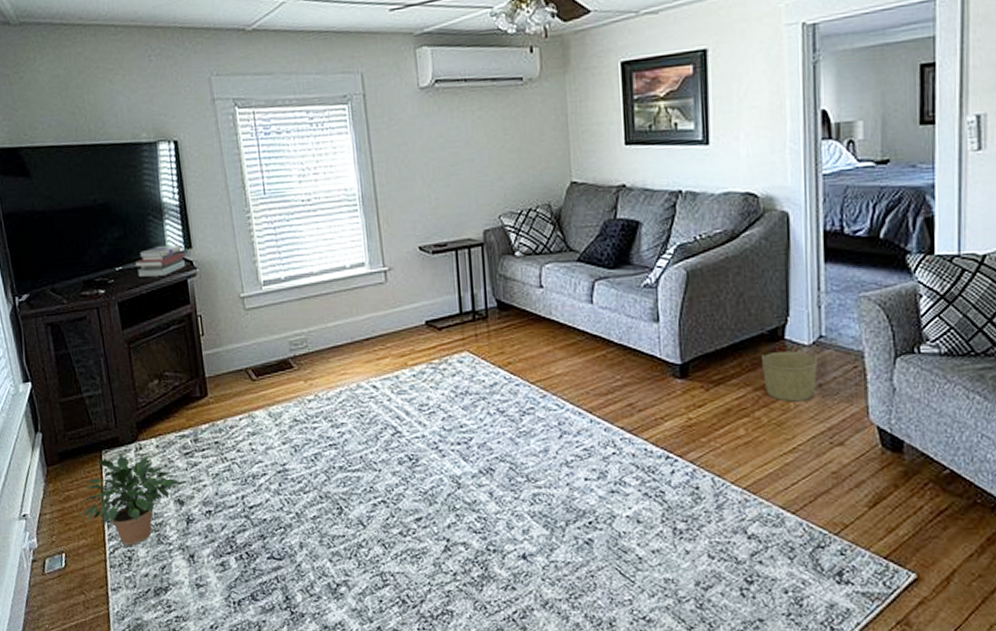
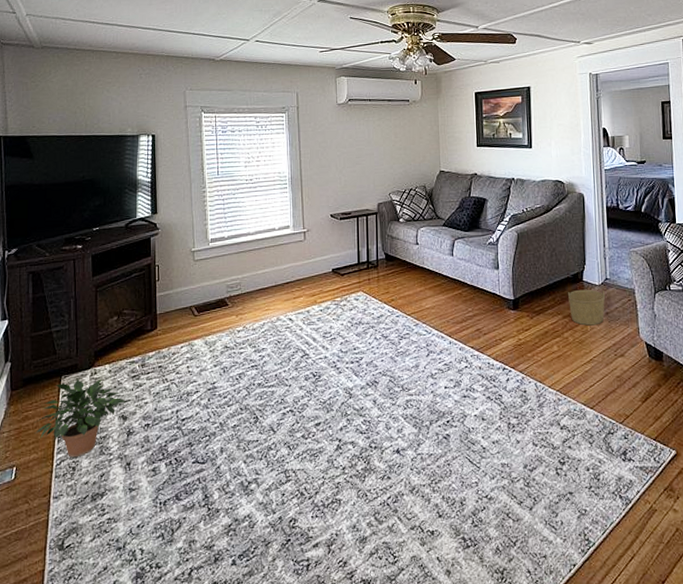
books: present [135,245,186,278] -> none [110,211,151,236]

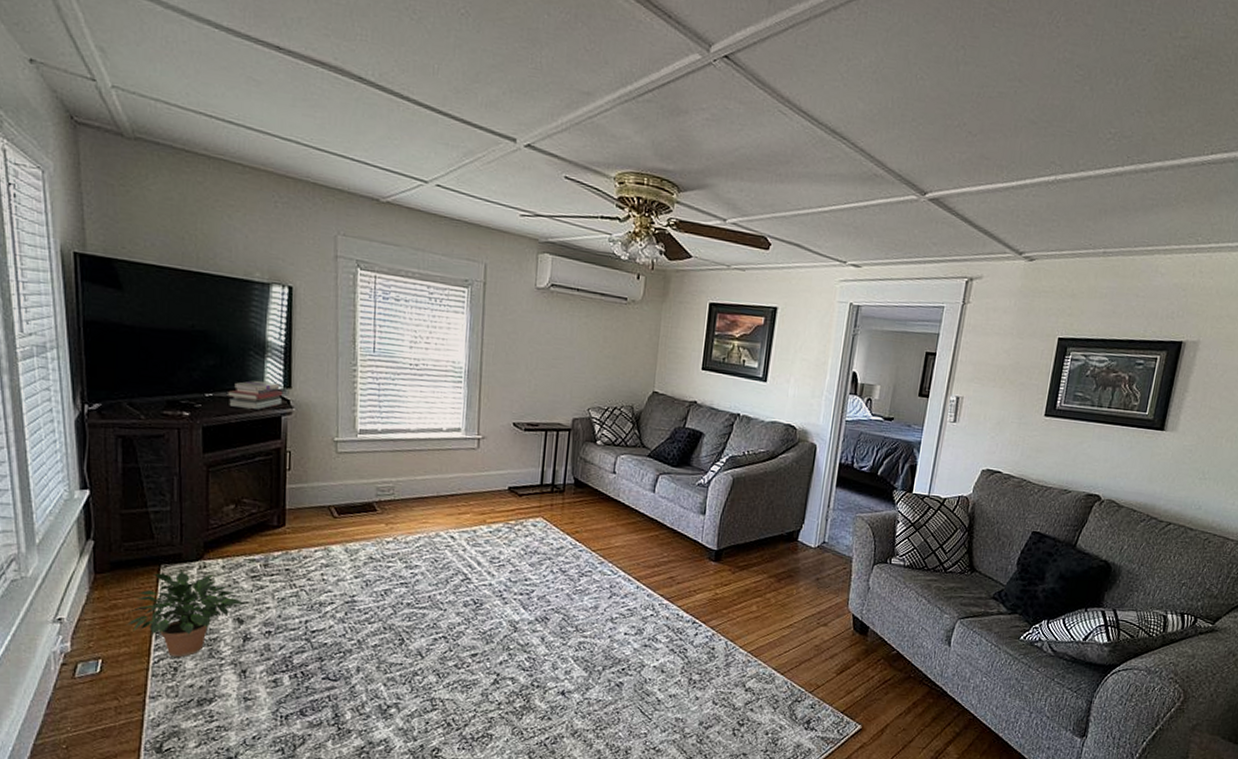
books: none [110,211,151,236] -> present [228,380,283,410]
basket: present [567,289,606,326] -> none [777,549,820,590]

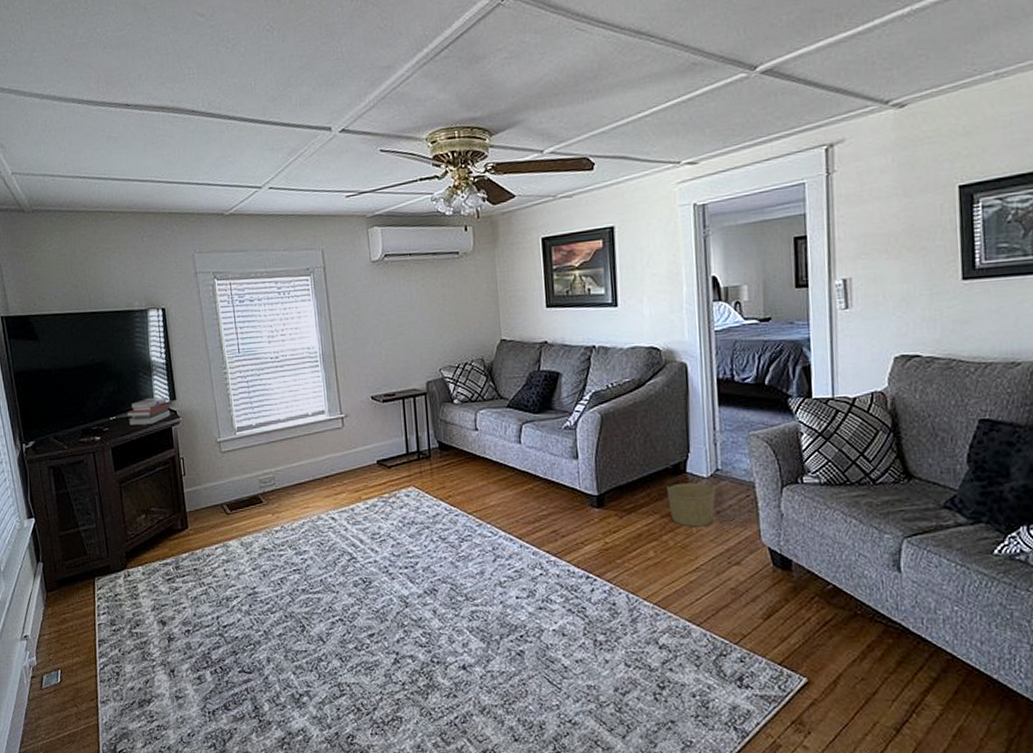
potted plant: present [125,570,243,658] -> none [73,580,164,662]
basket: none [777,549,820,590] -> present [666,482,716,527]

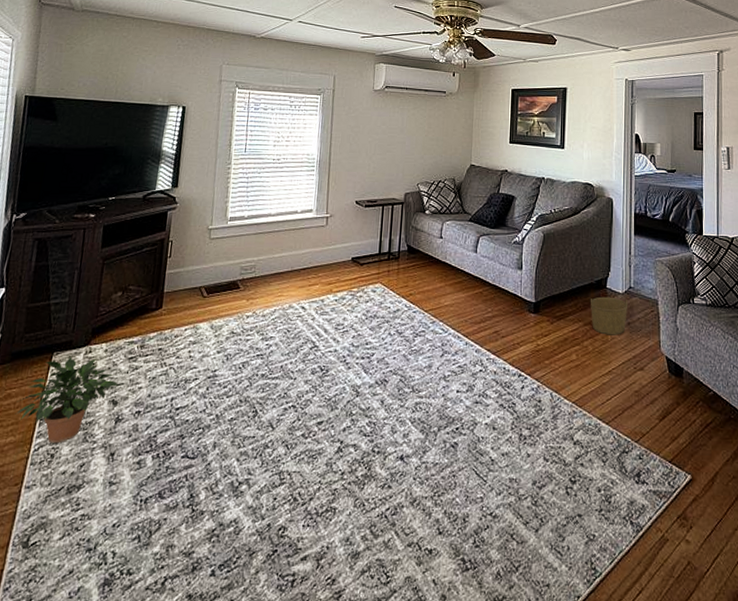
potted plant: none [73,580,164,662] -> present [15,356,119,444]
books: present [127,397,171,426] -> none [127,183,171,208]

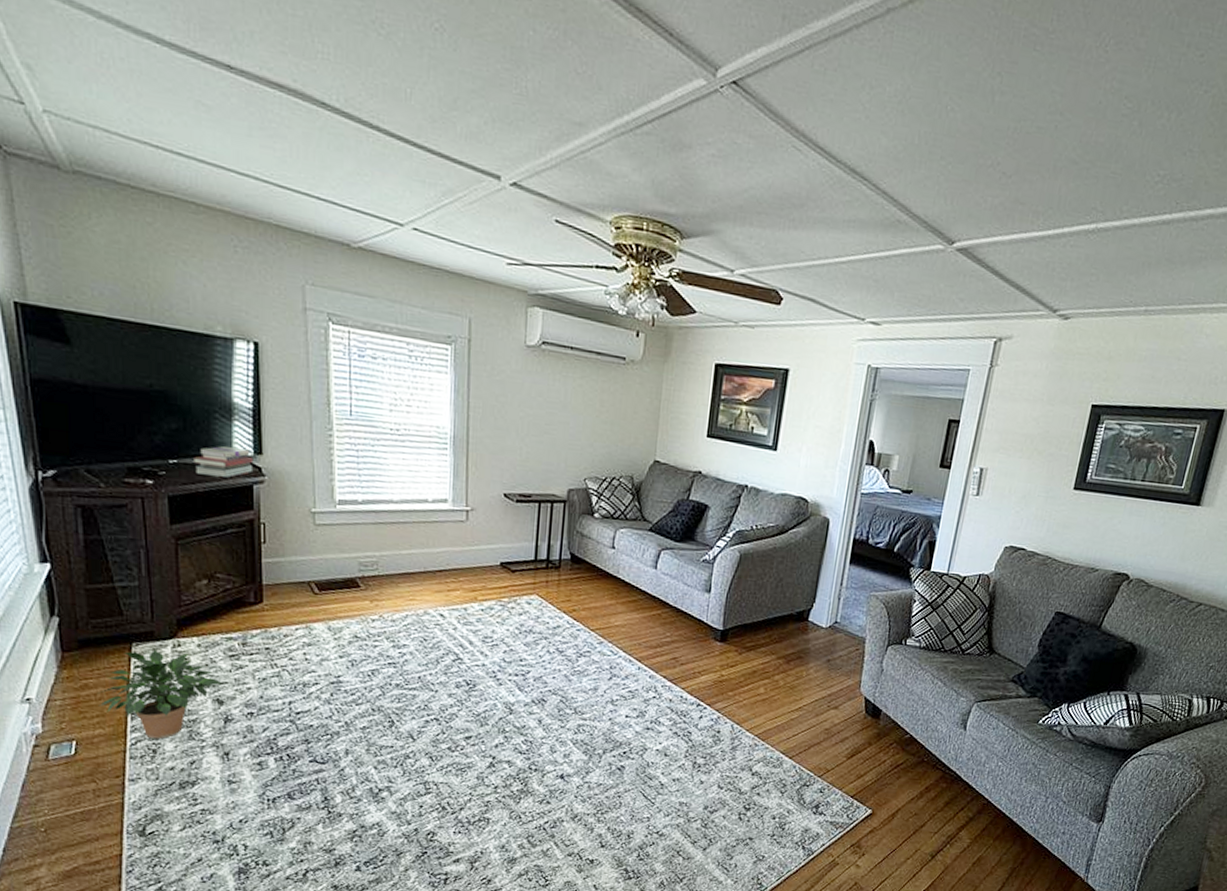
books: none [127,183,171,208] -> present [194,445,254,478]
basket: present [590,296,629,335] -> none [786,629,832,672]

